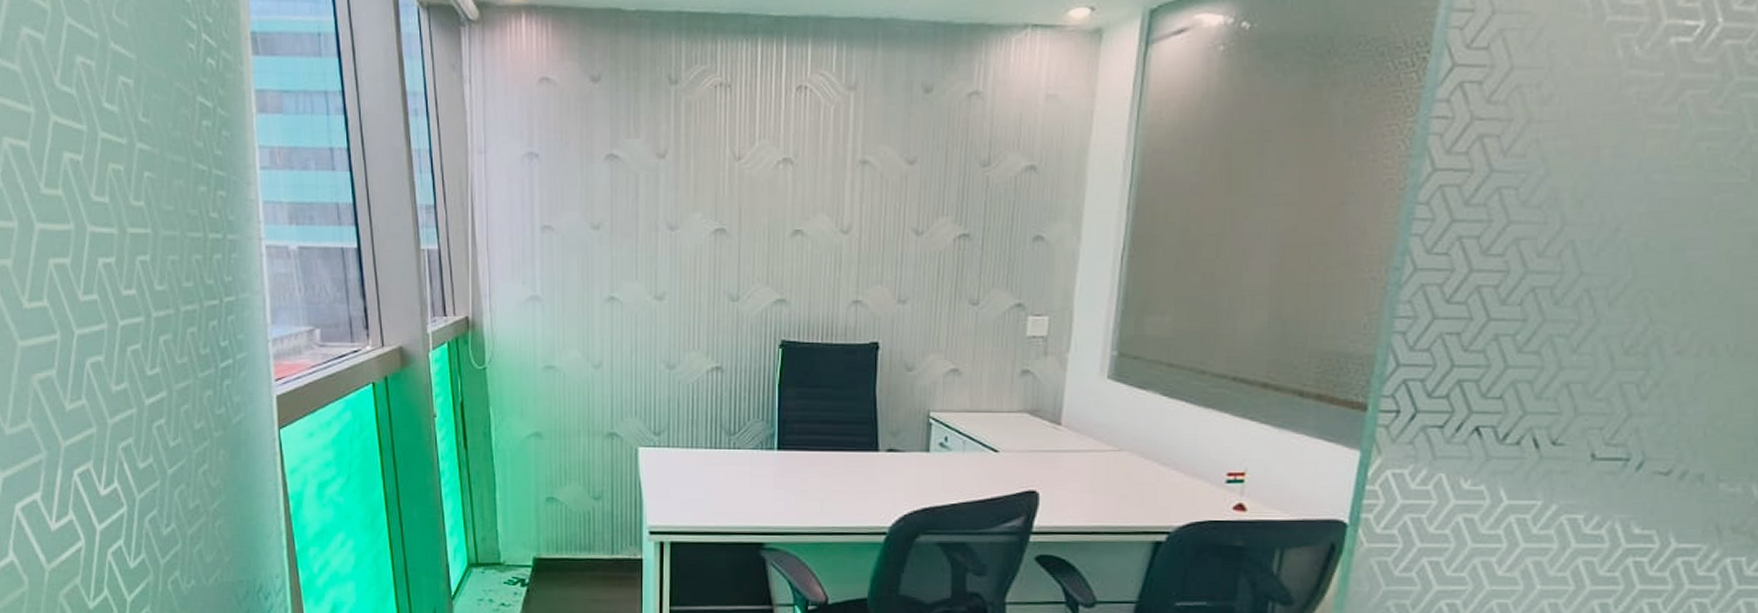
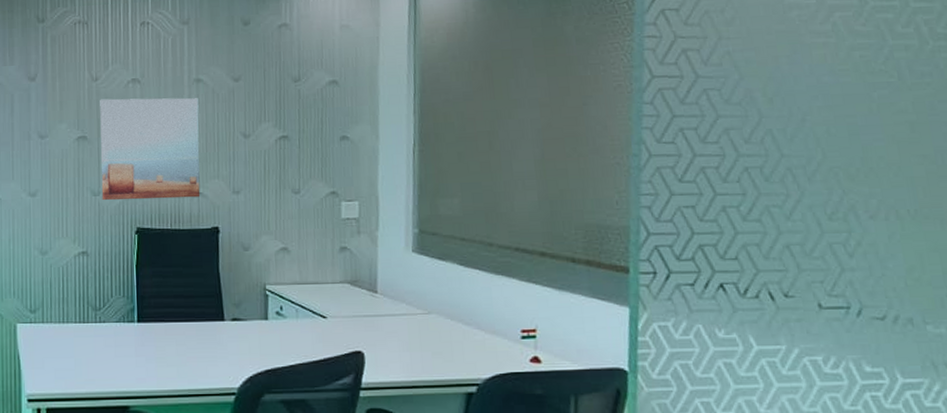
wall art: none [741,182,863,308] -> present [100,98,201,201]

